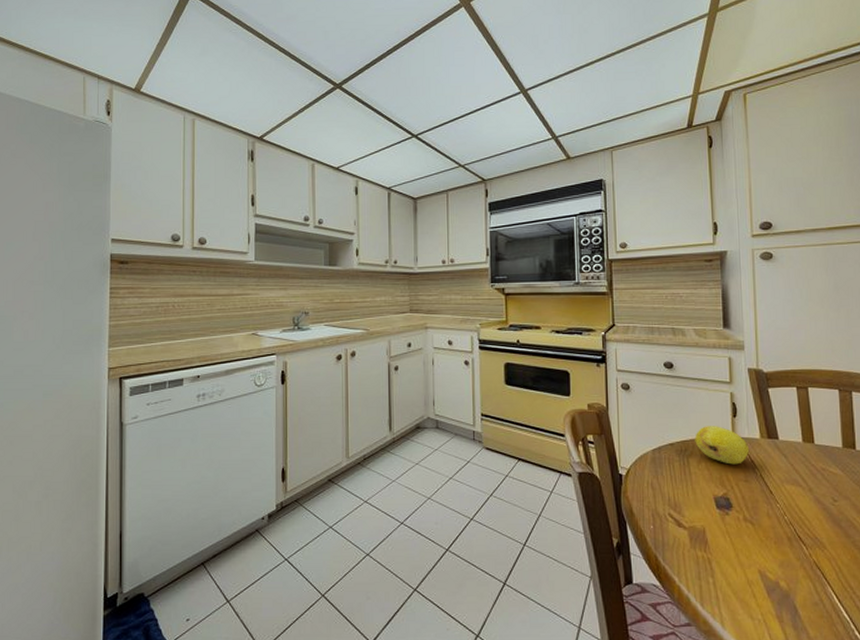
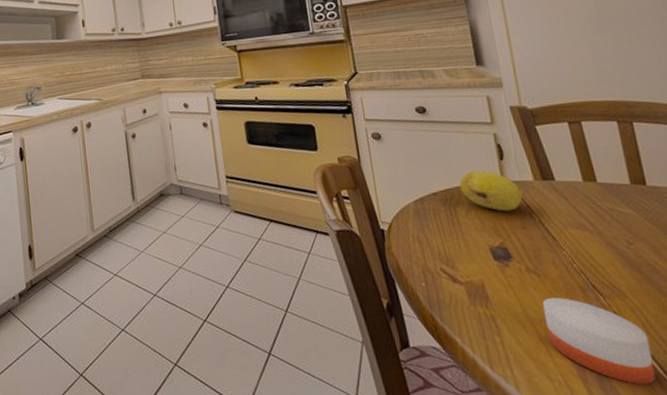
candle: none [754,546,841,626] -> present [543,298,656,385]

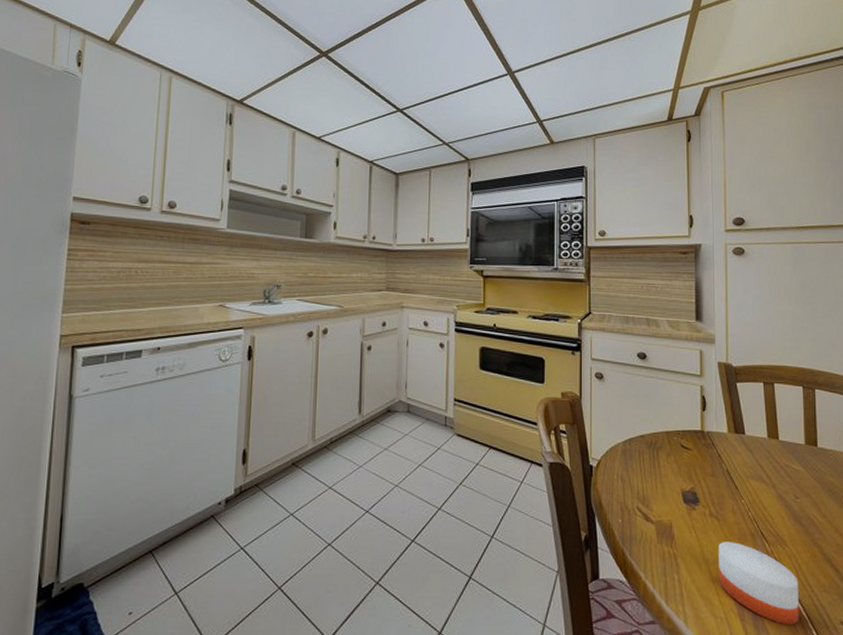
fruit: present [459,170,524,212] -> none [665,419,717,459]

